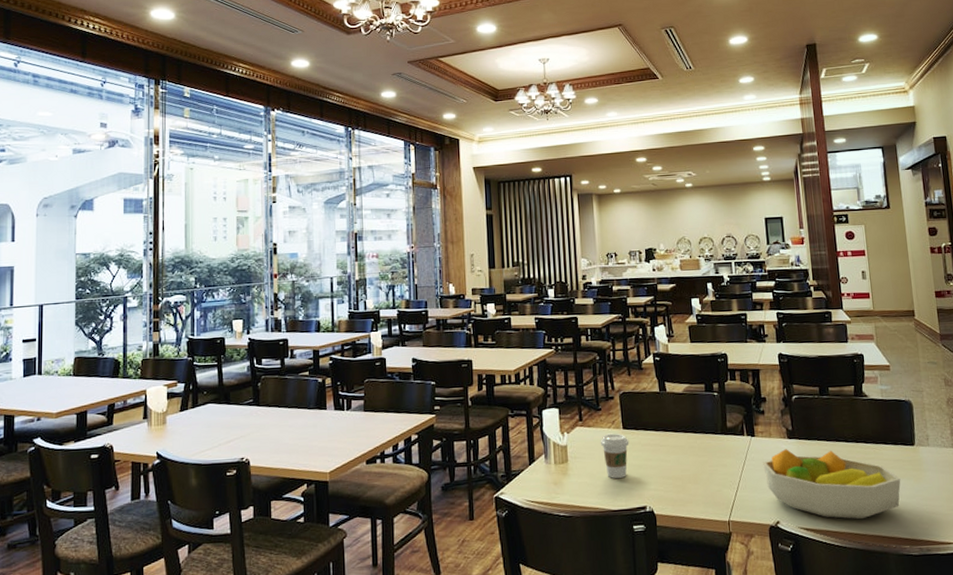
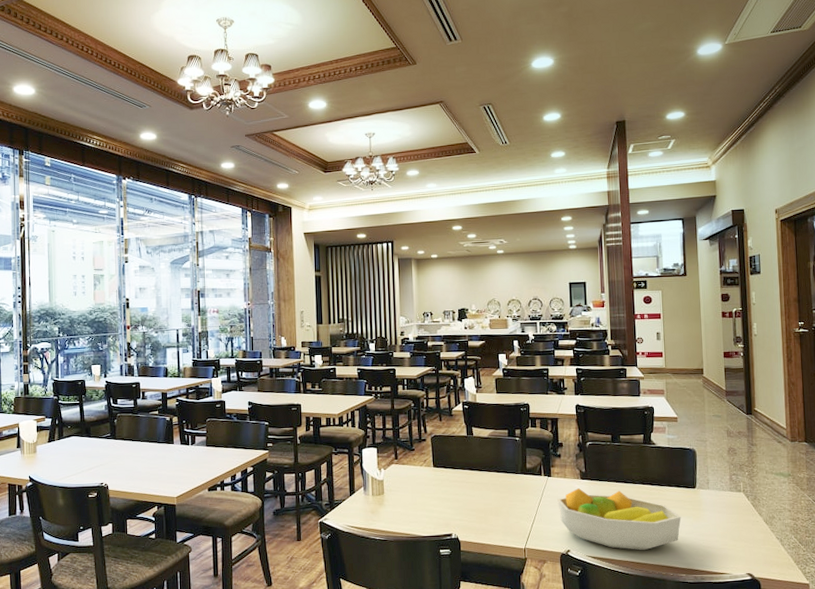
coffee cup: present [600,433,629,478] -> none [413,470,439,509]

